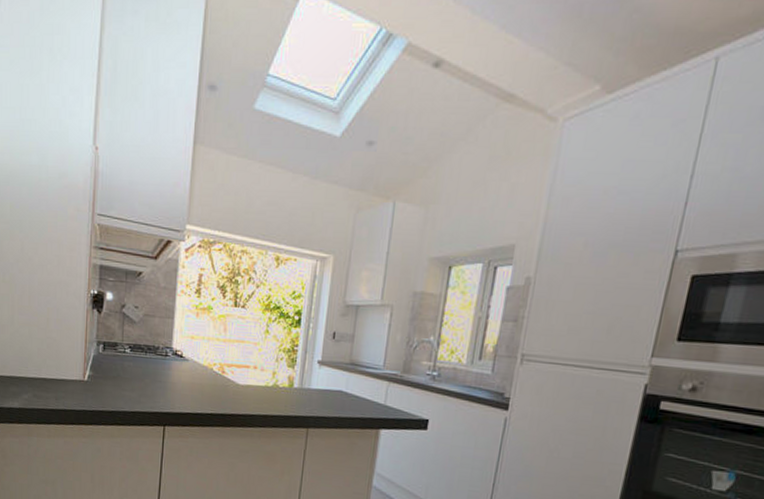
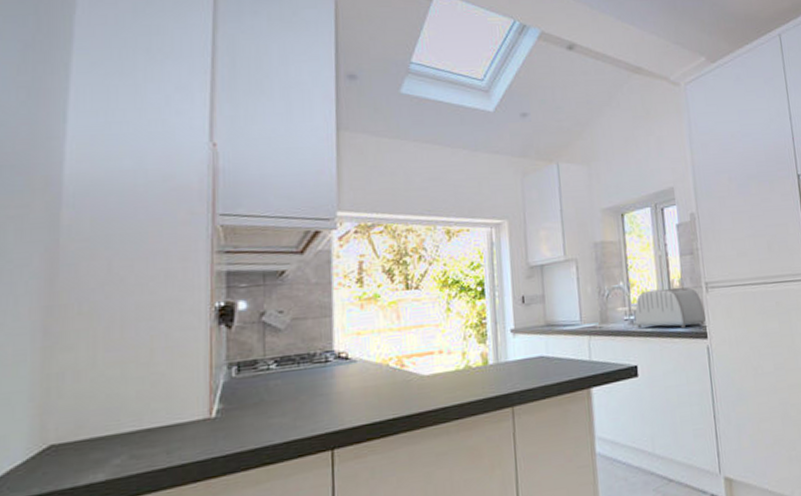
toaster: none [436,350,514,396] -> present [634,287,706,329]

